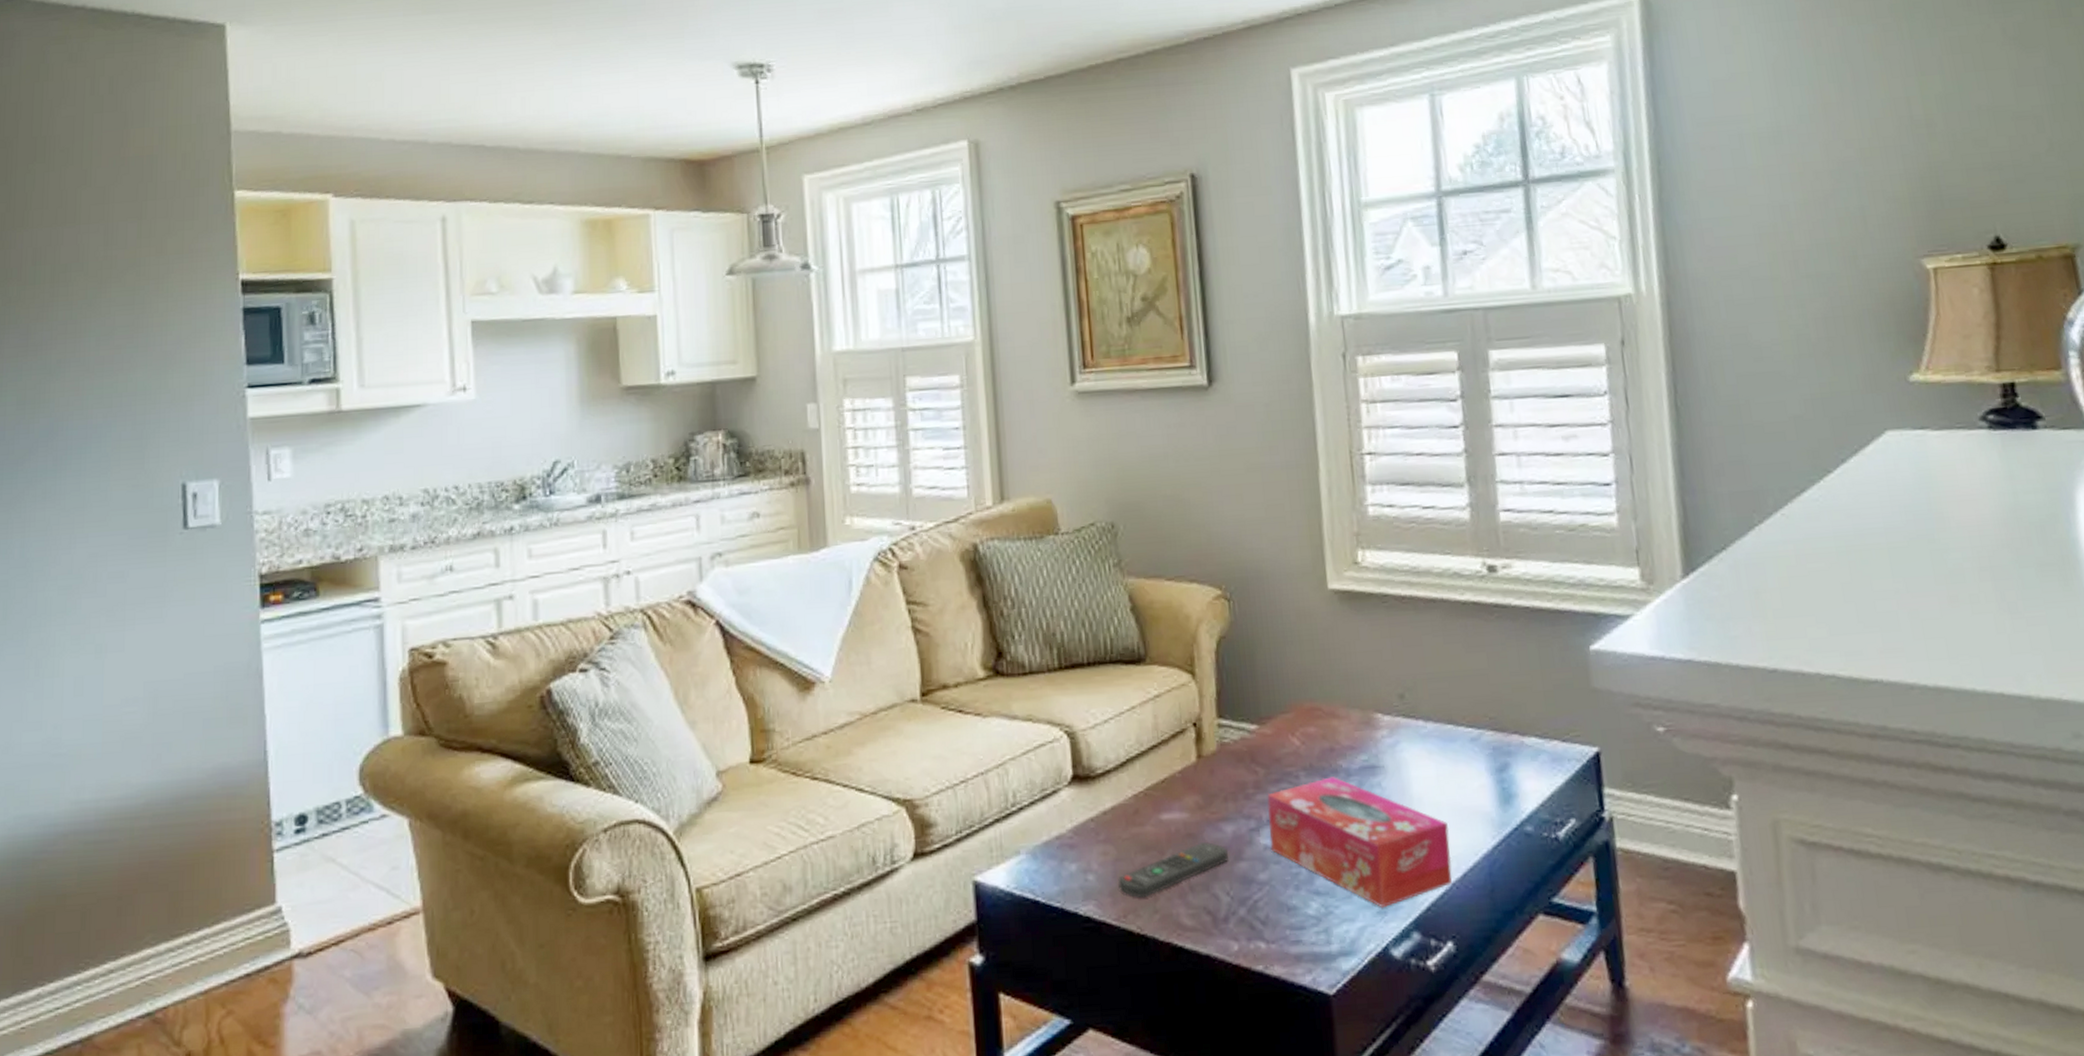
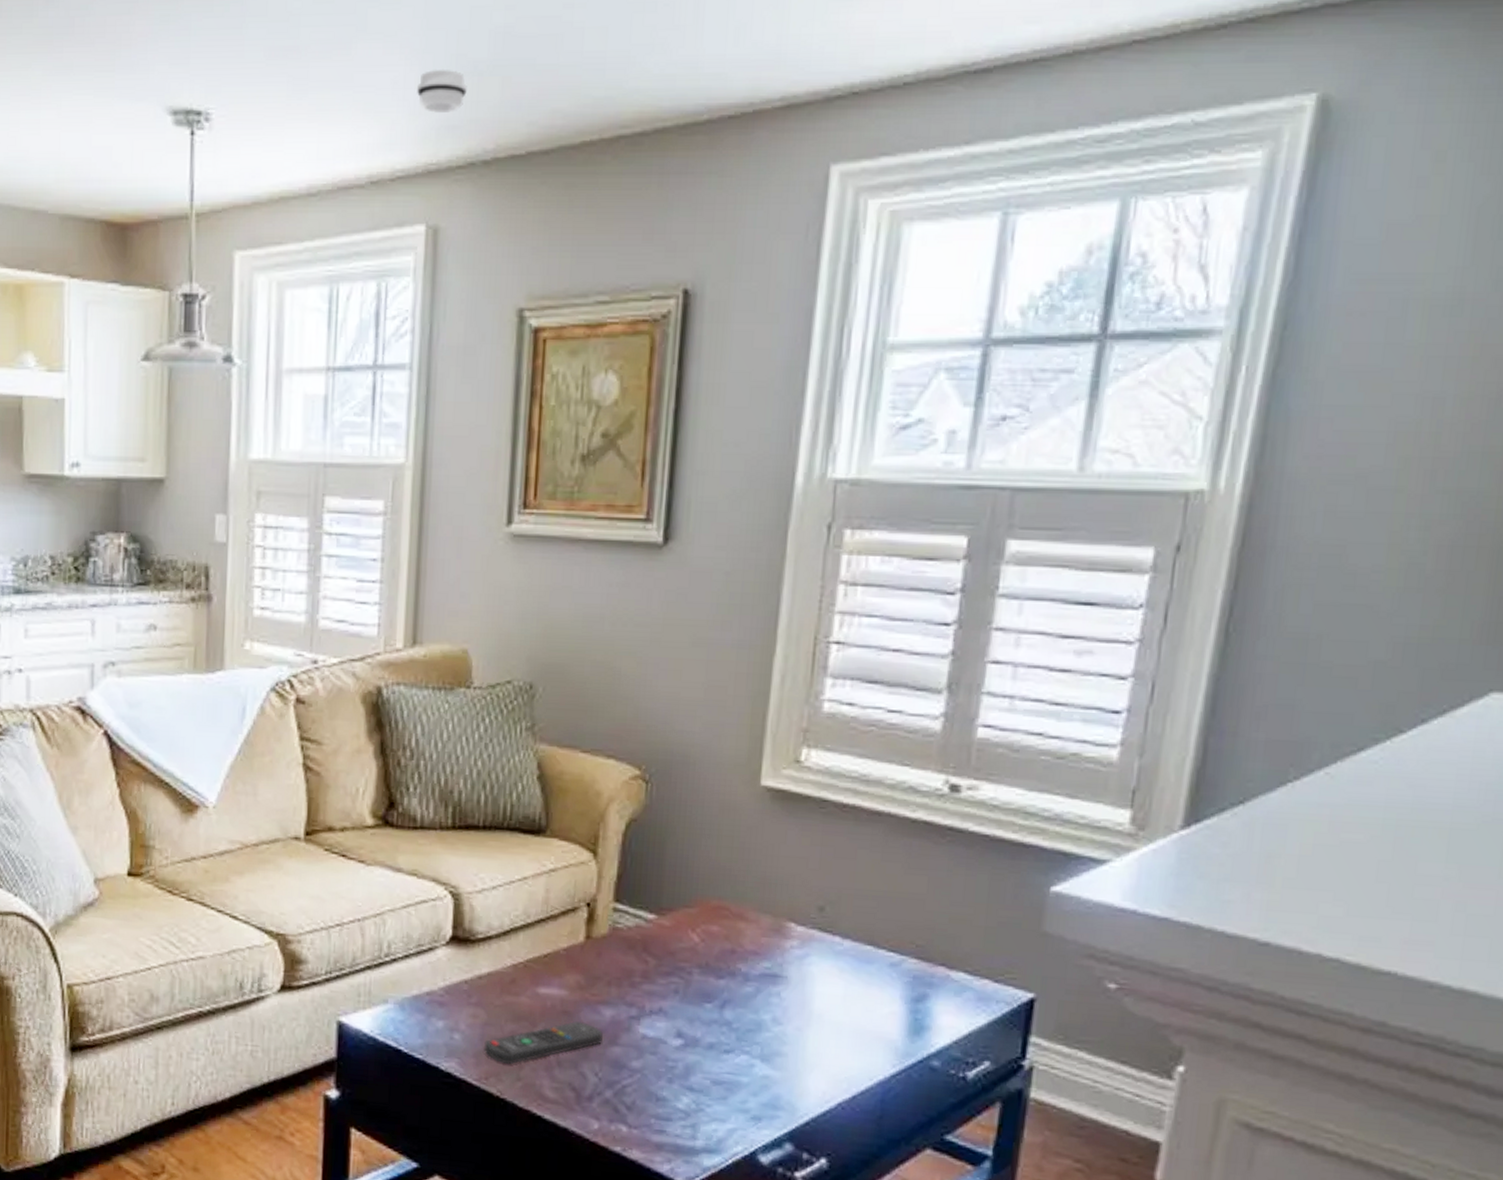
smoke detector: none [947,17,989,52] -> present [417,69,467,113]
tissue box: present [1267,777,1452,909] -> none [649,978,847,1115]

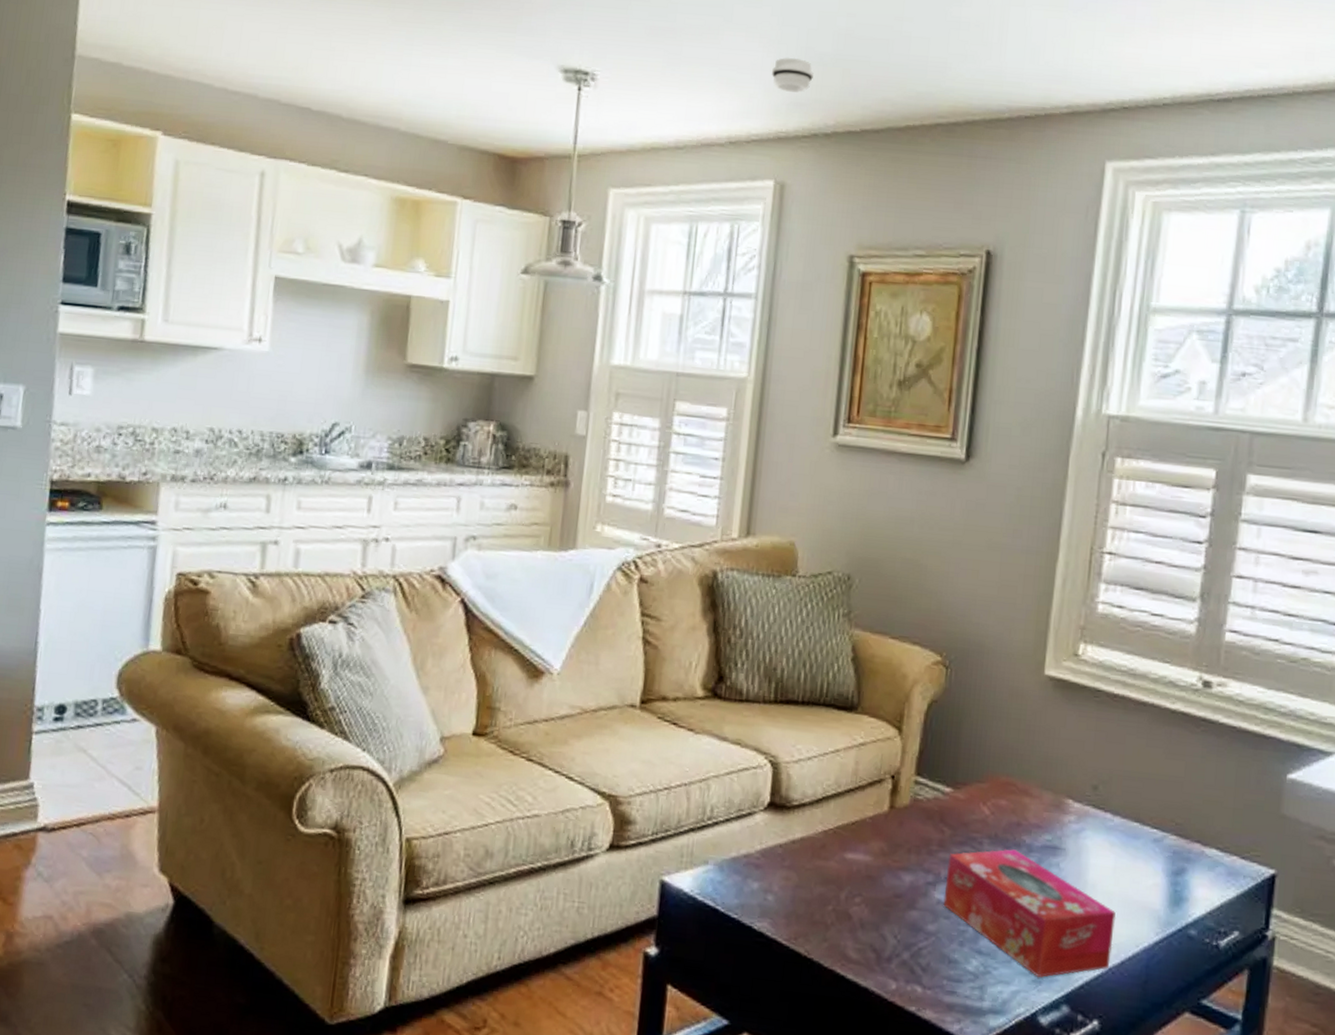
remote control: present [484,1021,603,1065] -> none [794,886,902,926]
tissue box: none [649,978,847,1115] -> present [943,848,1116,978]

